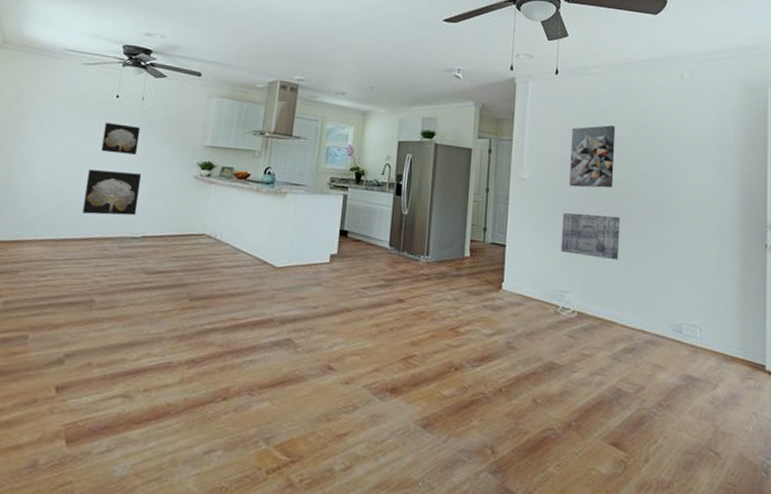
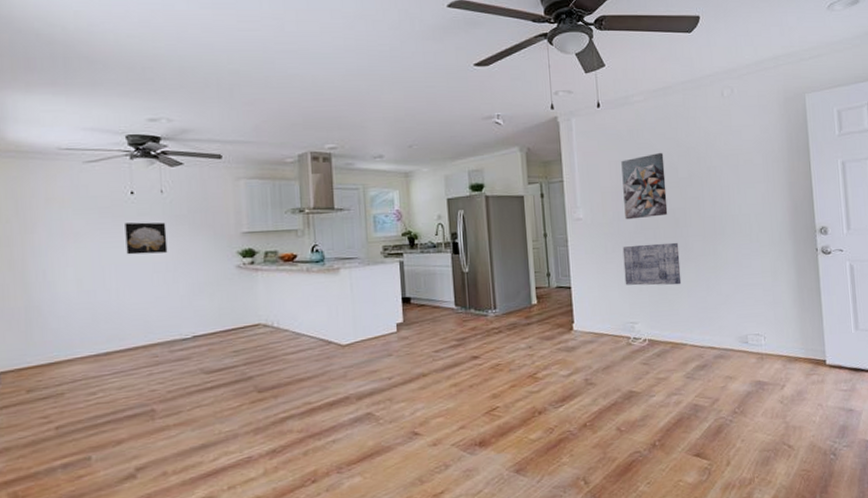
wall art: present [82,170,142,216] -> none [117,272,181,323]

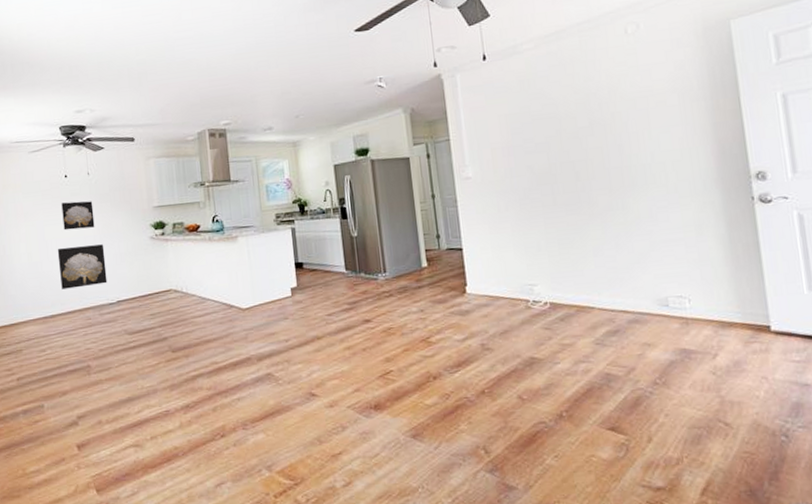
wall art: none [117,272,181,323] -> present [57,244,107,289]
wall art: present [621,153,668,220] -> none [511,102,567,176]
wall art: present [622,242,682,286] -> none [516,197,586,246]

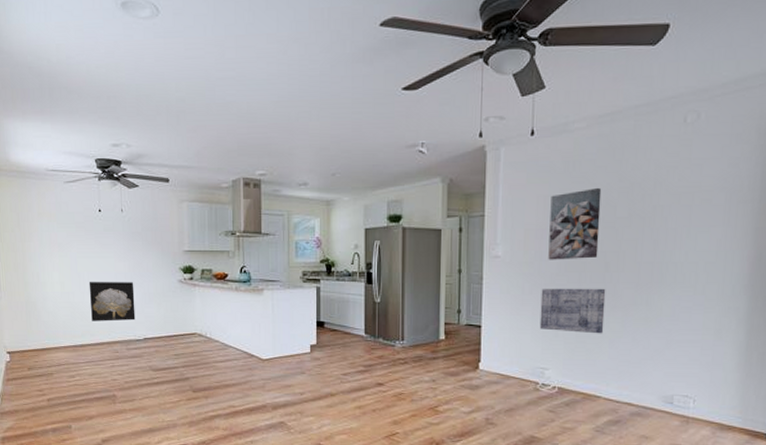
wall art: present [61,201,95,231] -> none [94,237,126,265]
wall art: none [511,102,567,176] -> present [548,188,602,260]
wall art: none [516,197,586,246] -> present [539,288,606,334]

